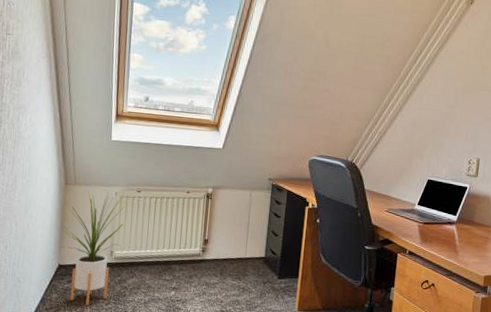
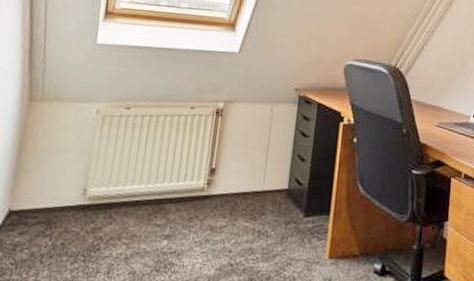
house plant: present [61,191,125,306] -> none [14,109,107,267]

